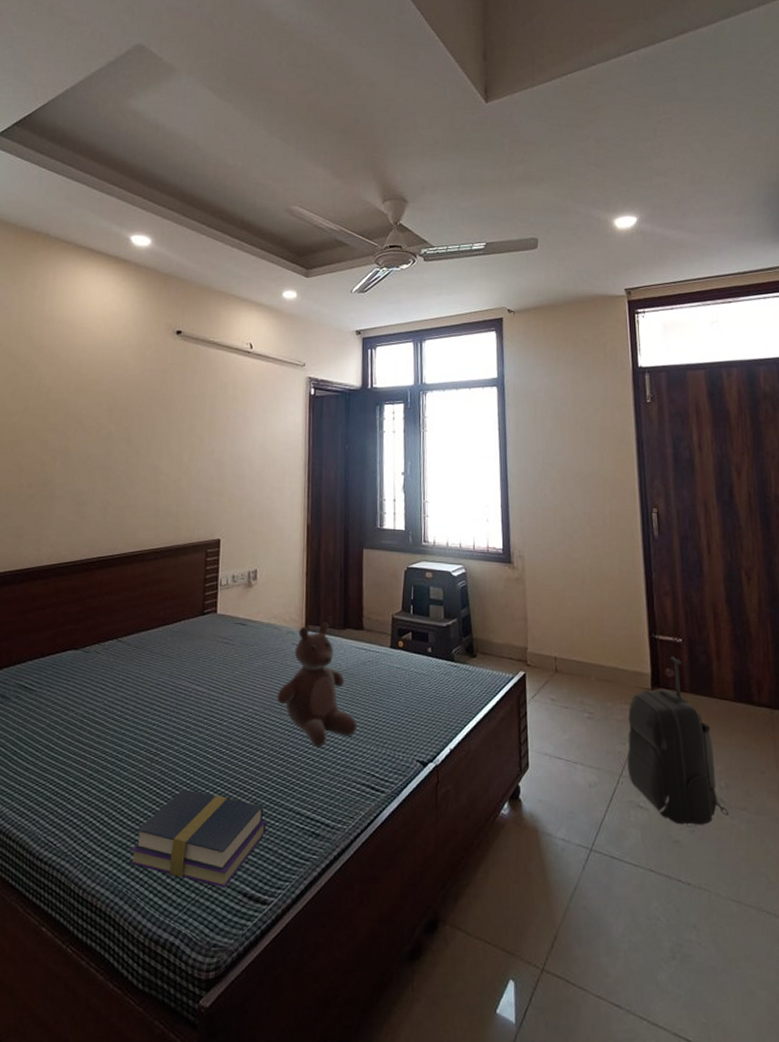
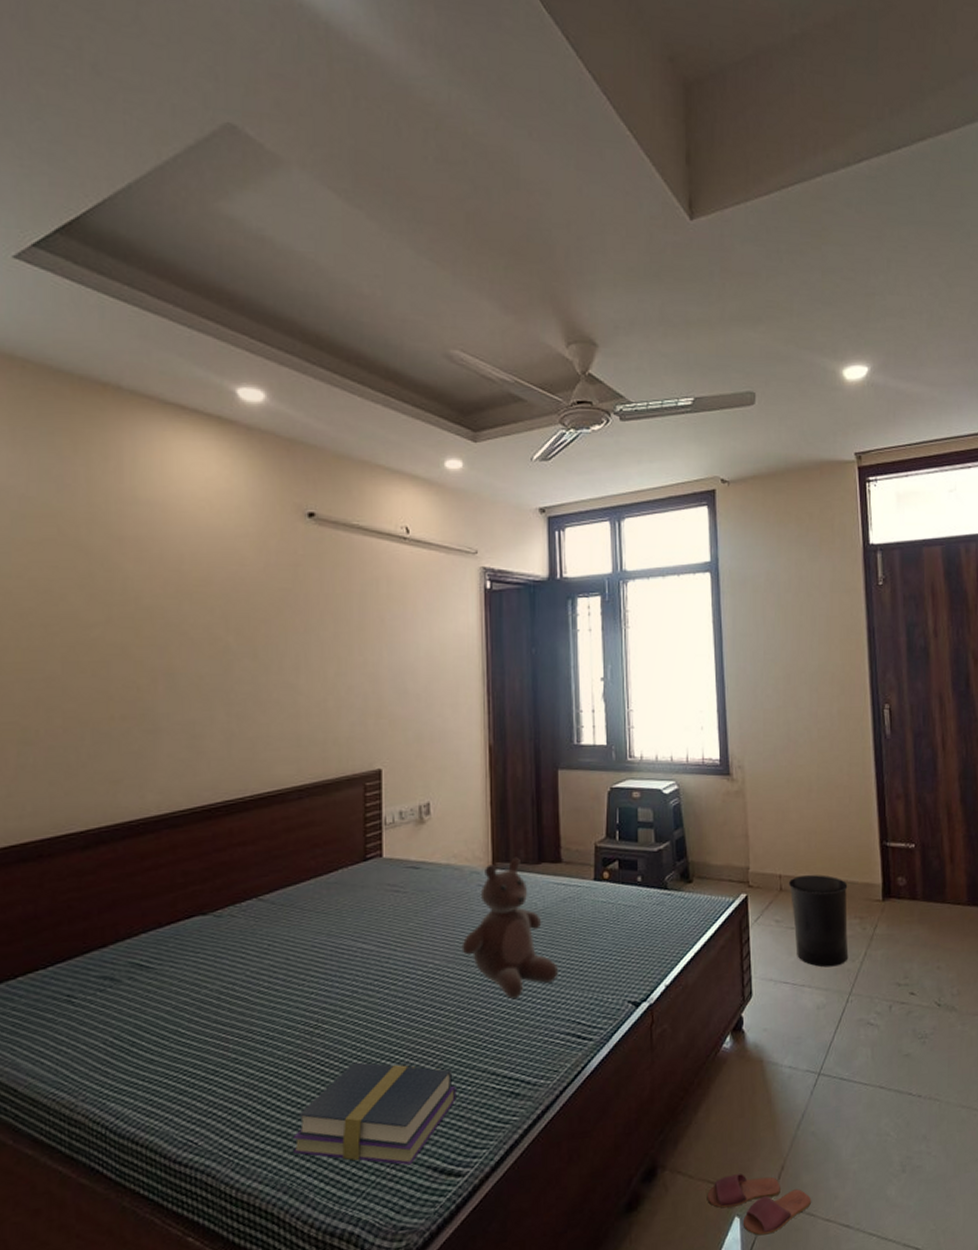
slippers: none [483,938,584,1002] -> present [707,1174,812,1236]
waste bin: none [563,660,619,748] -> present [788,875,849,967]
rolling backpack: present [628,656,729,825] -> none [857,863,961,1038]

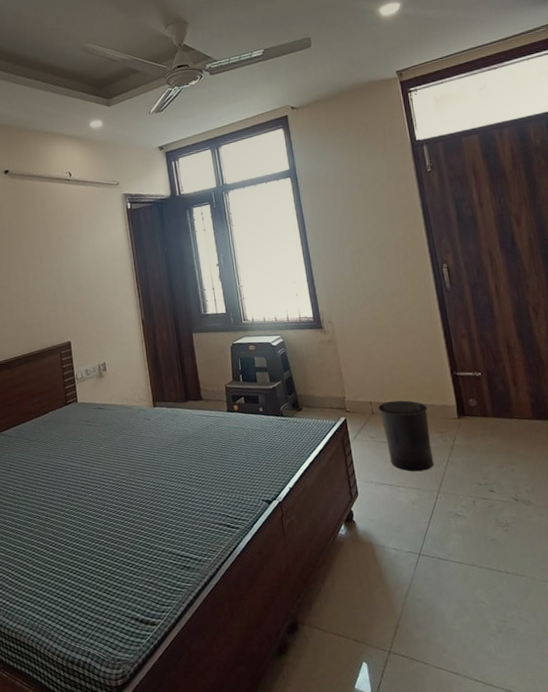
book: present [292,1061,456,1165] -> none [40,544,146,616]
teddy bear: present [462,857,559,1000] -> none [138,397,209,500]
slippers: present [707,1174,812,1236] -> none [339,630,425,678]

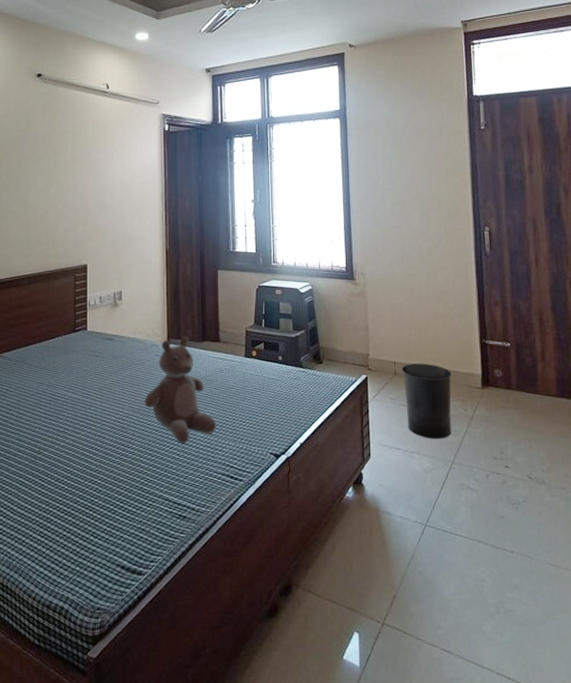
teddy bear: none [138,397,209,500] -> present [144,335,217,444]

